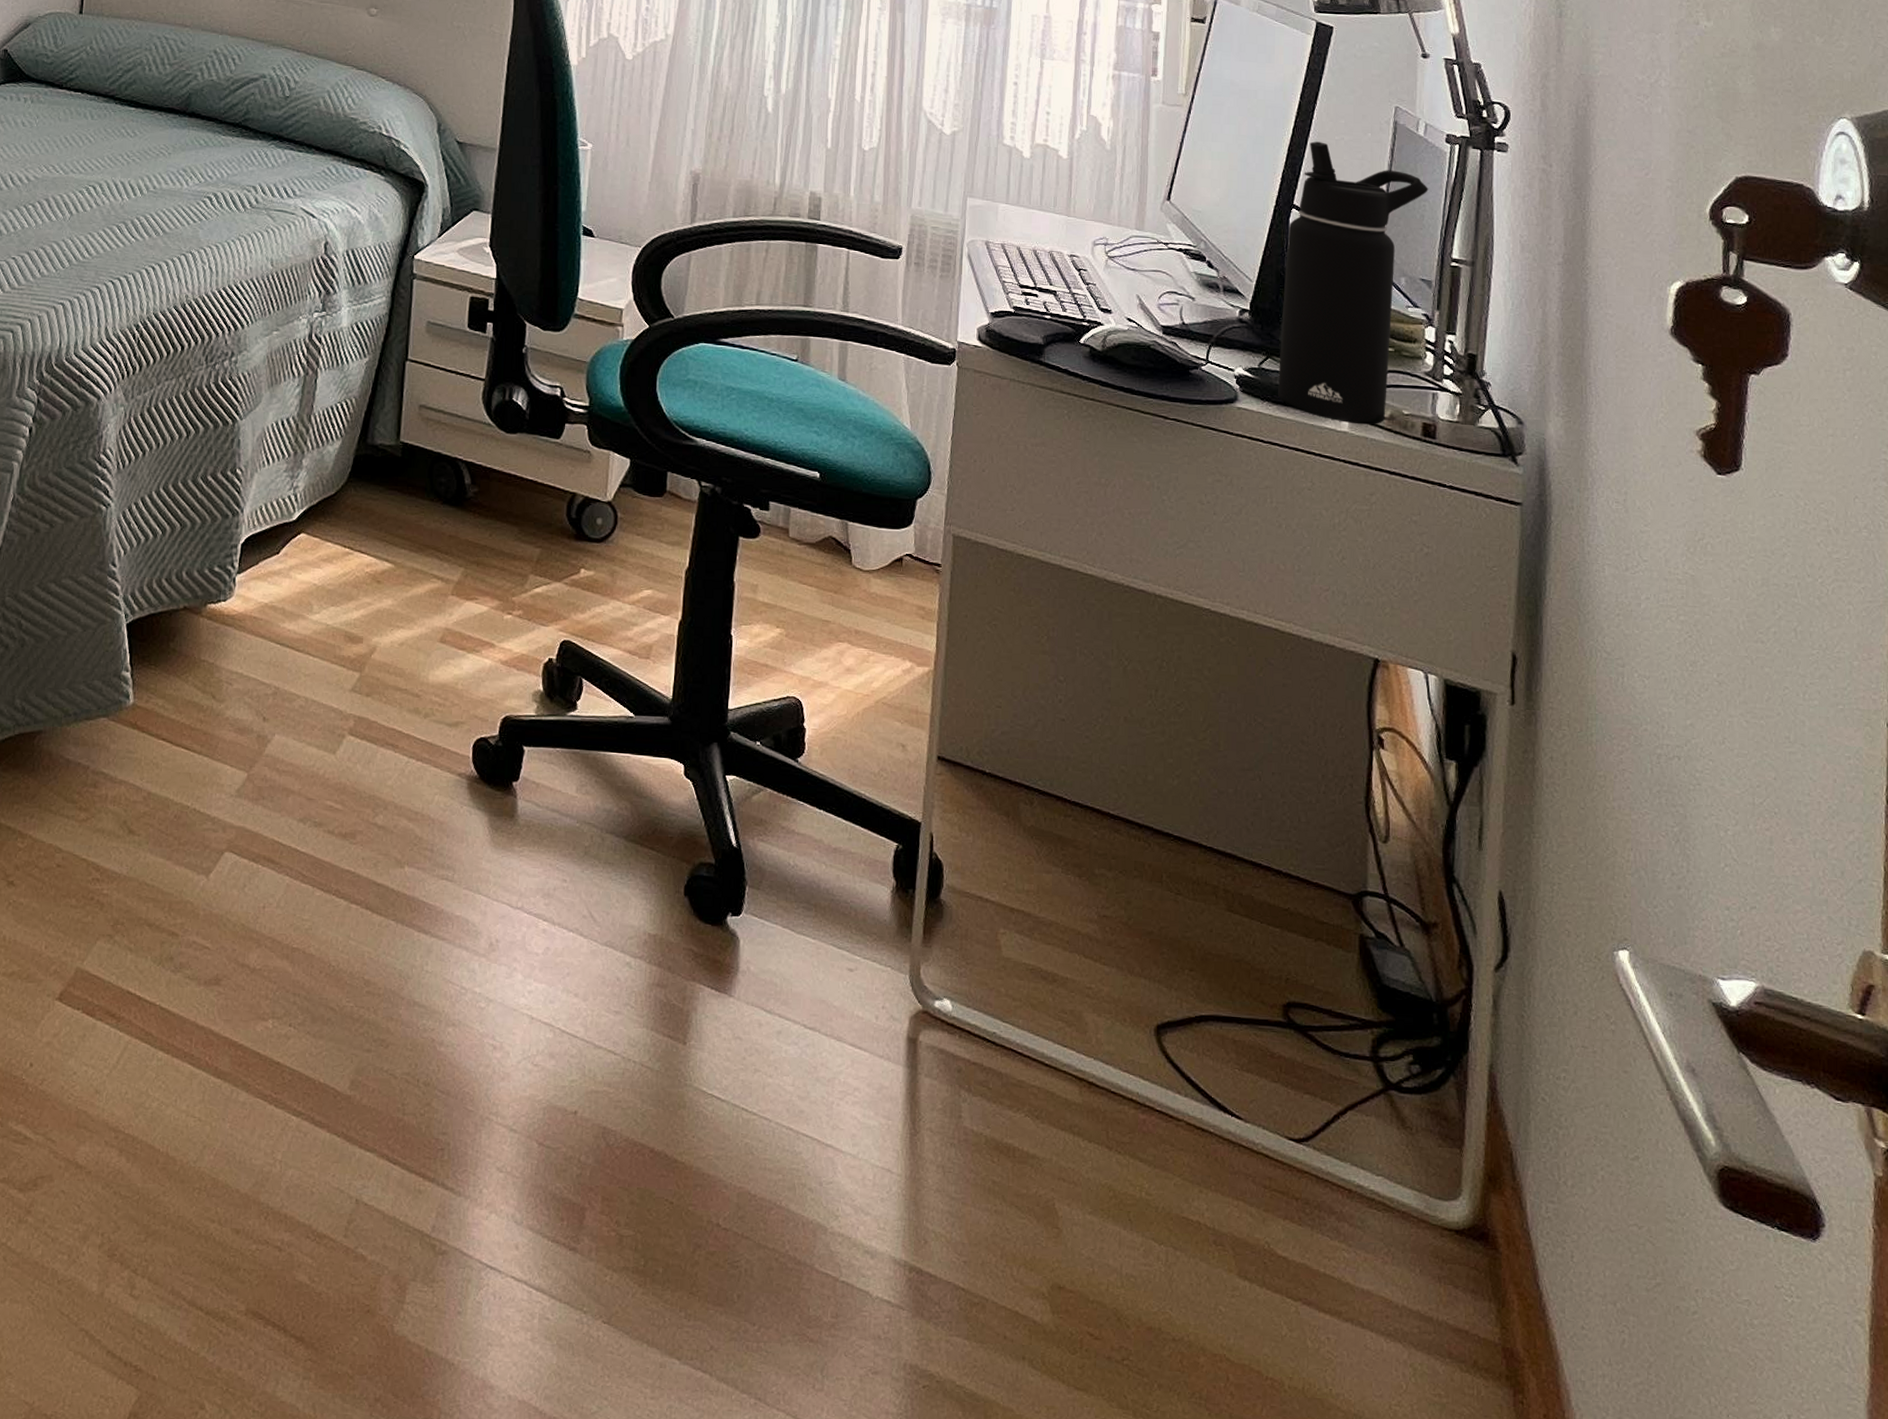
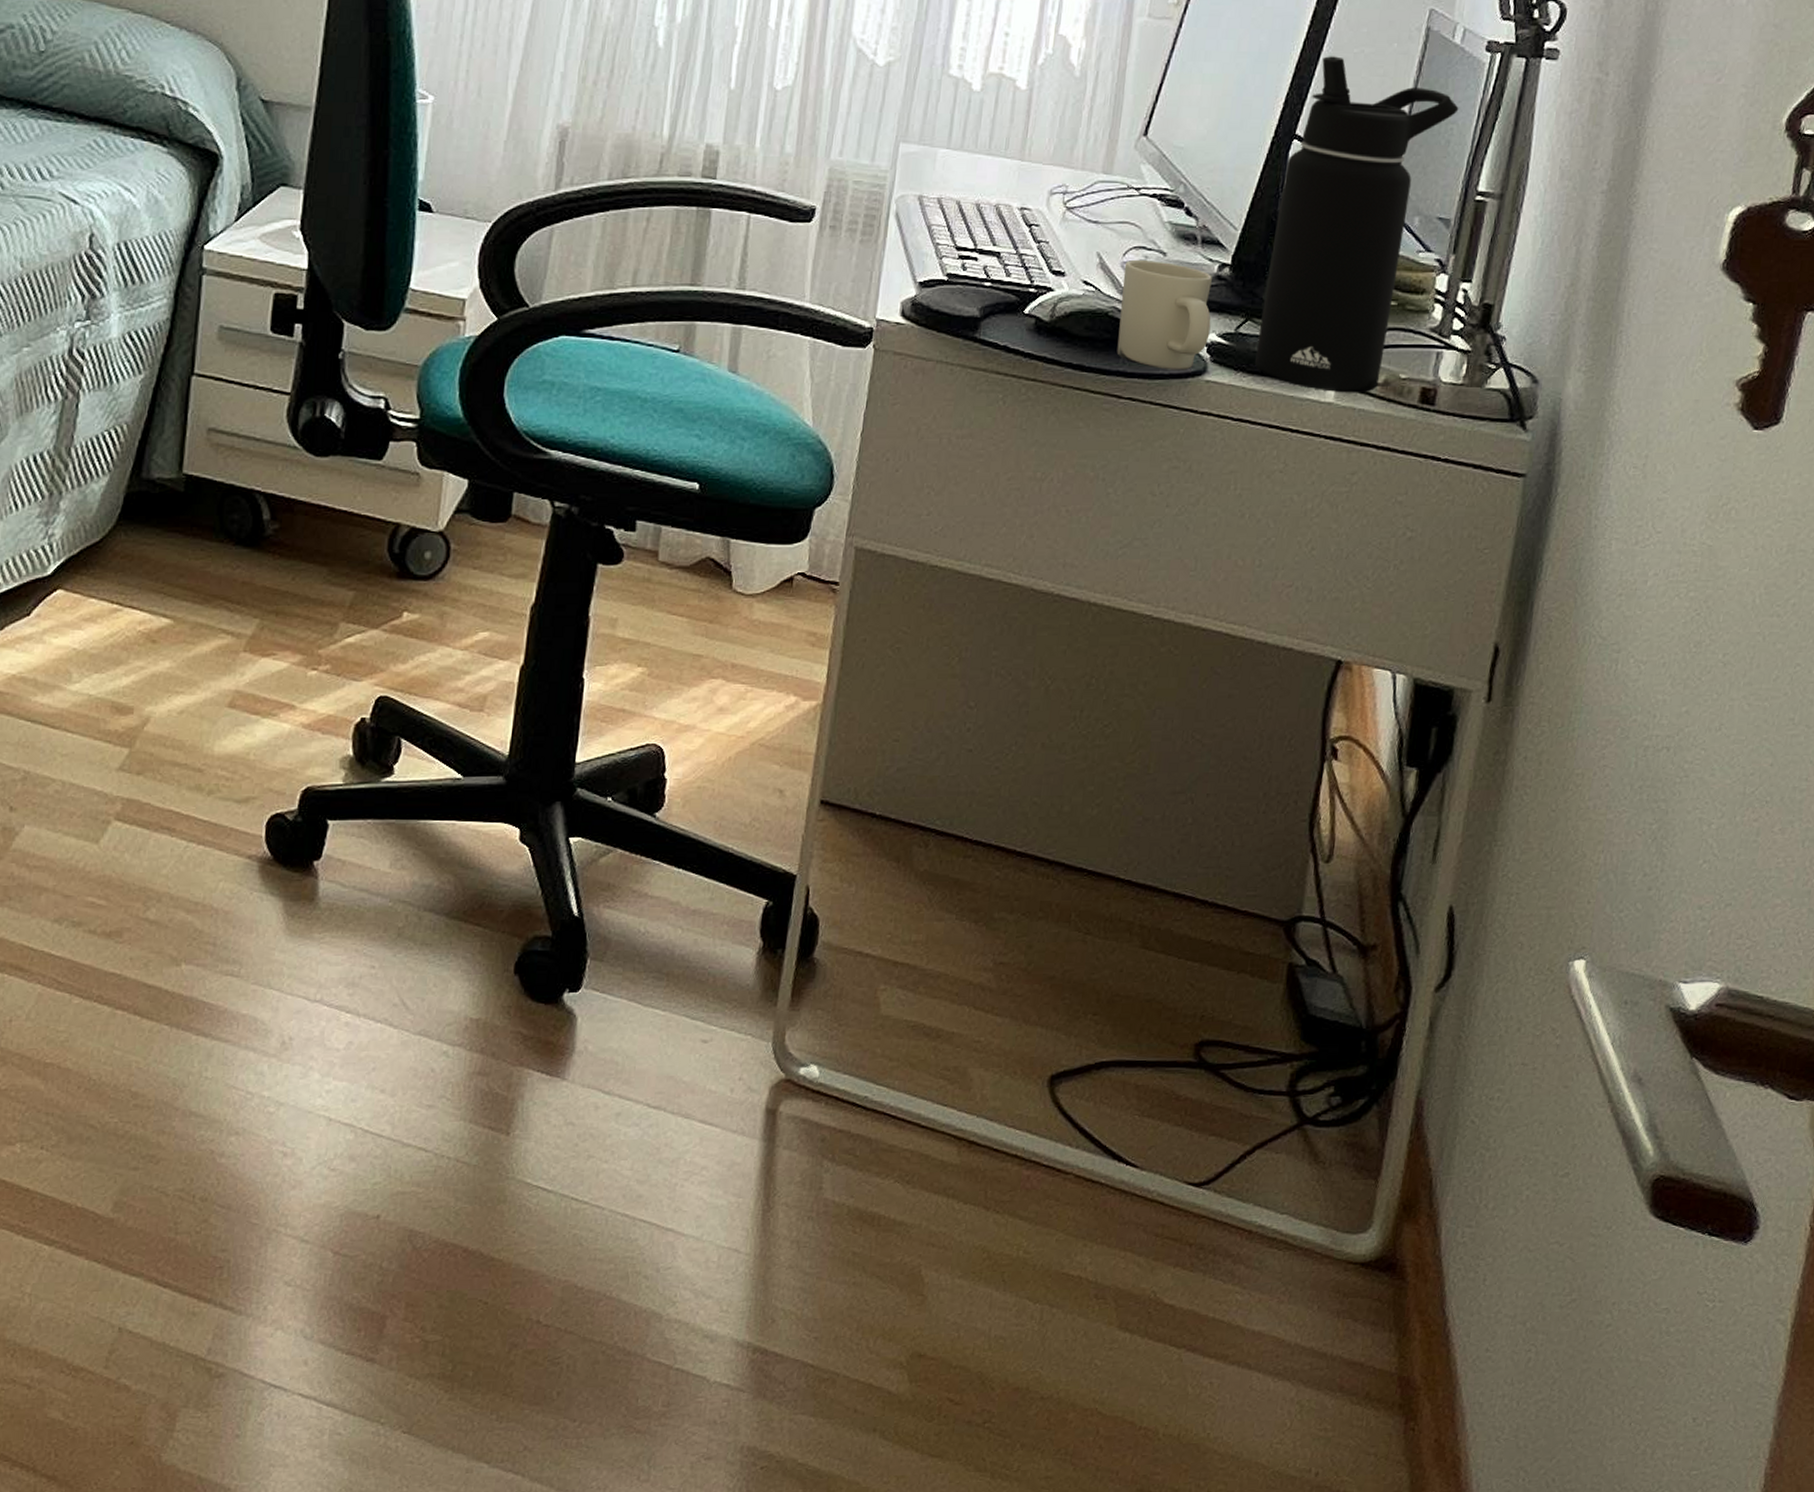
mug: none [1160,303,1238,398] -> present [1116,260,1212,370]

